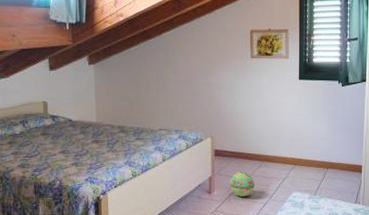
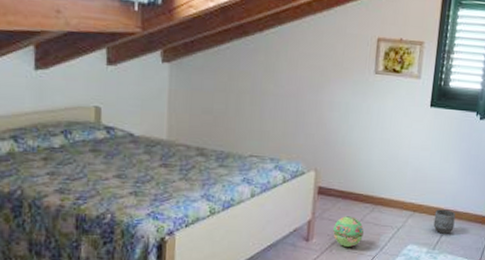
planter: none [312,161,330,182] -> present [433,209,456,234]

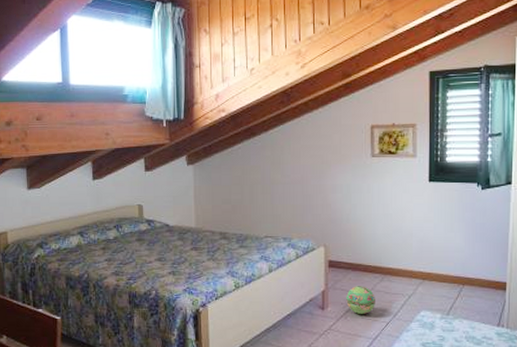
planter: present [433,209,456,234] -> none [445,276,467,300]

